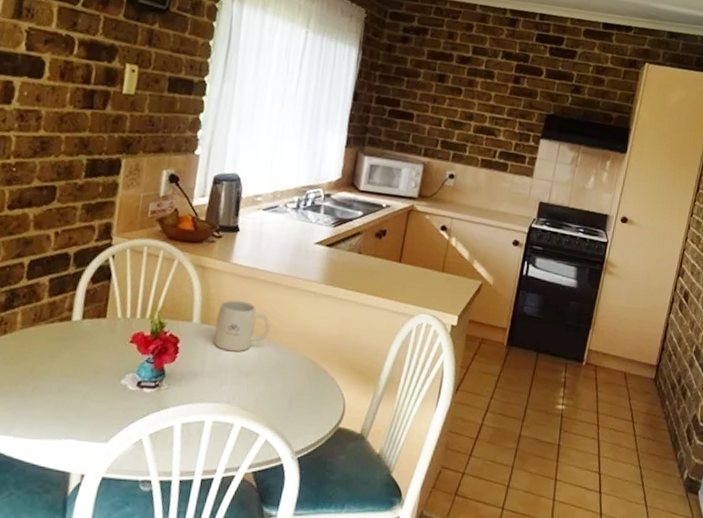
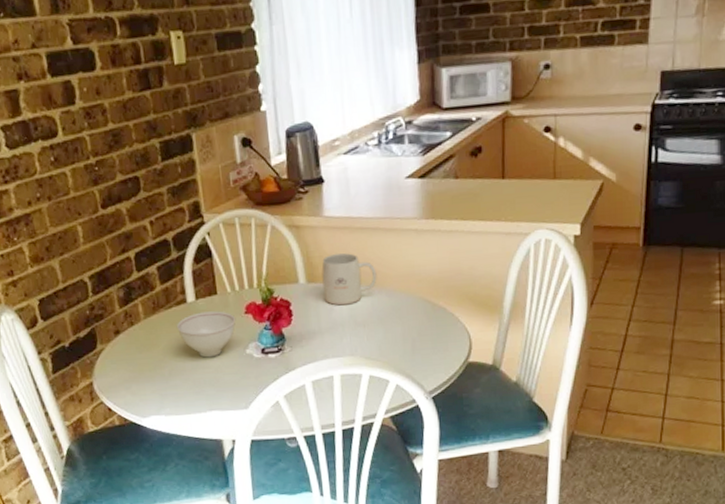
bowl: none [53,333,120,382] -> present [176,311,236,358]

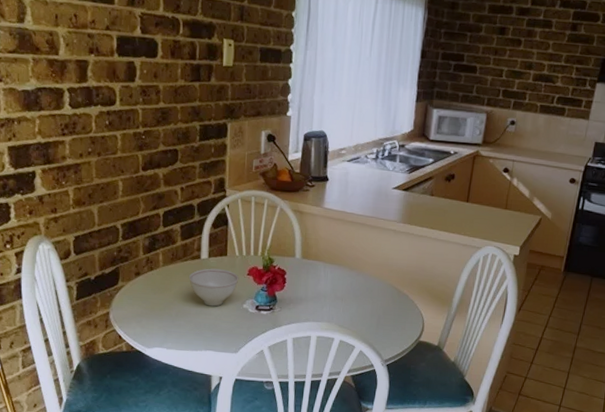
mug: present [321,253,377,306] -> none [314,239,359,281]

